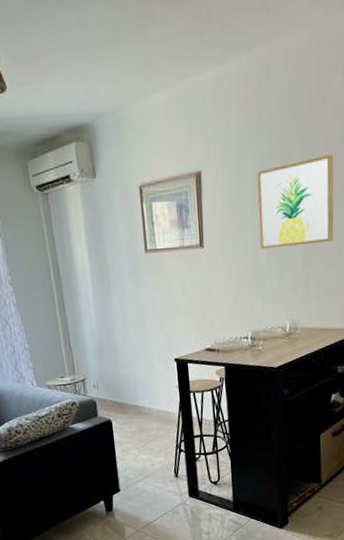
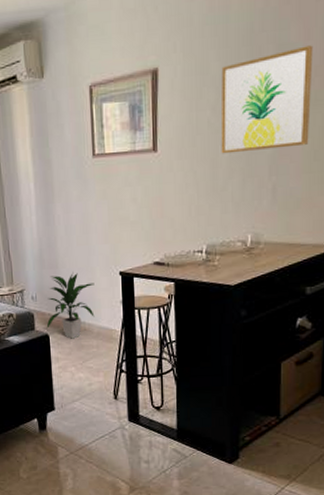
indoor plant: none [108,360,154,423] -> present [46,272,95,339]

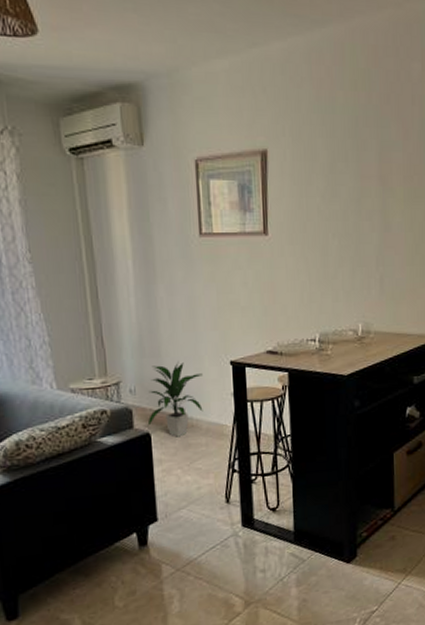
wall art: present [221,45,314,154] -> none [329,145,412,242]

